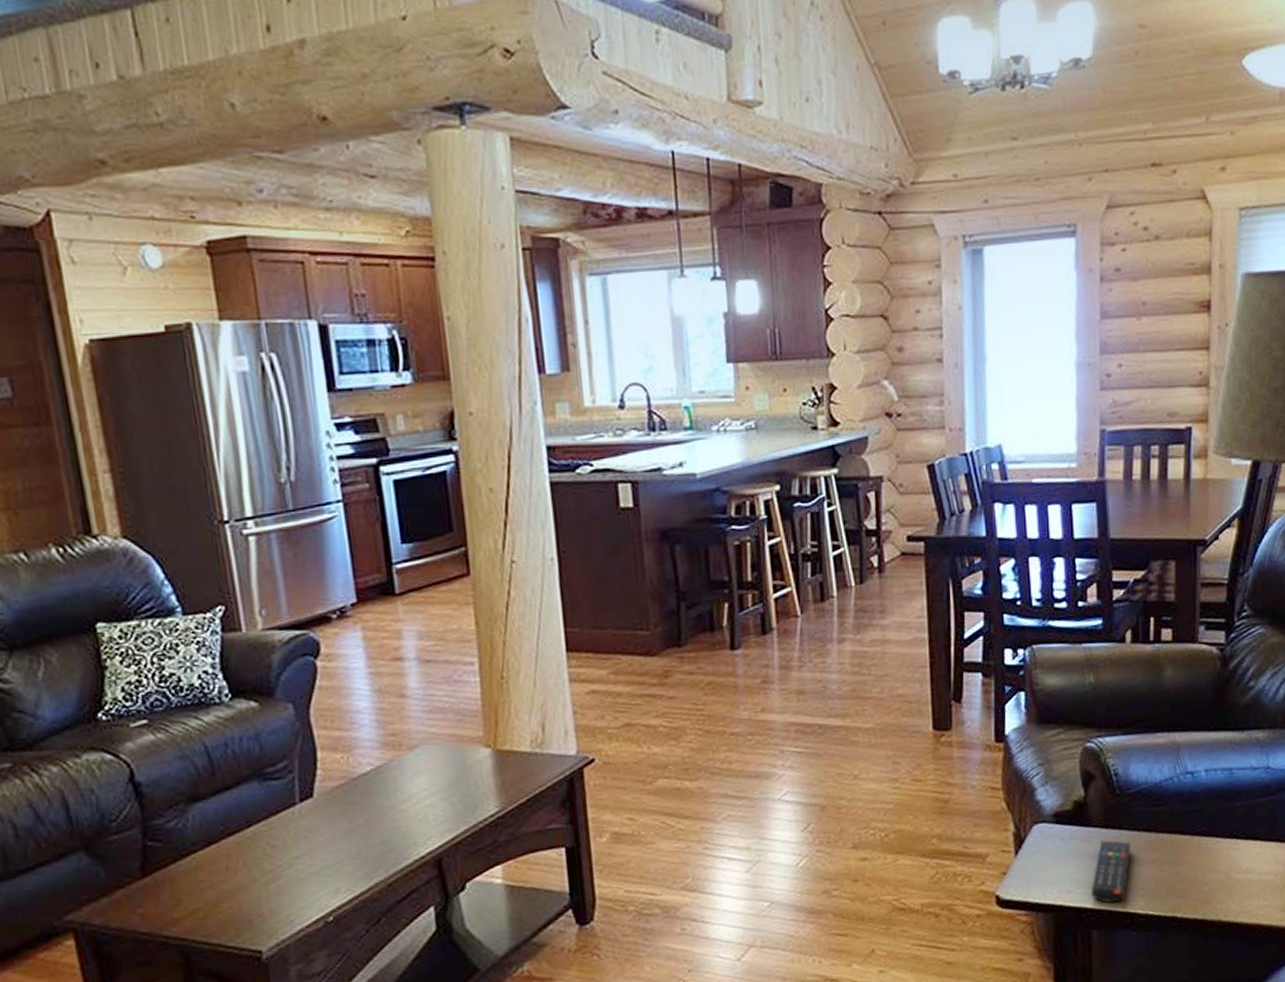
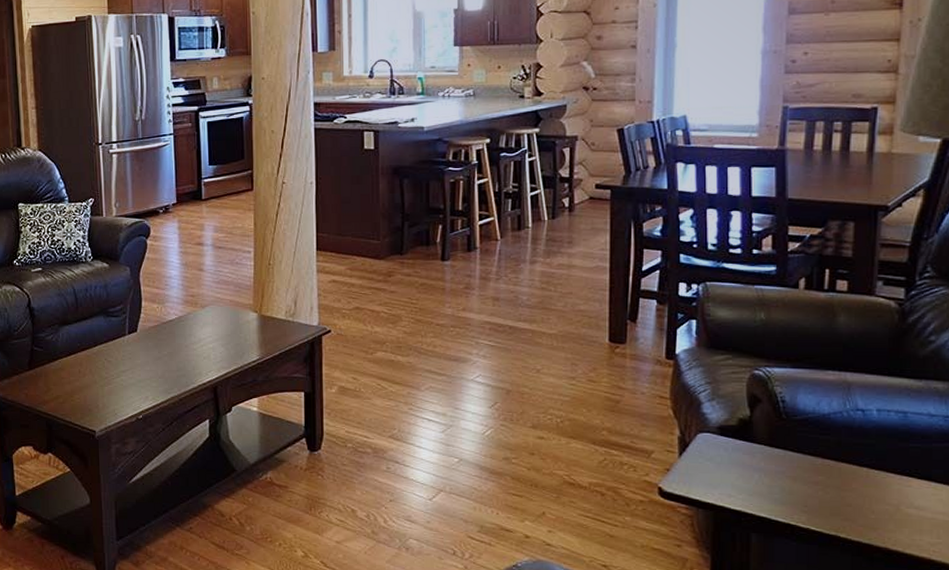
remote control: present [1090,840,1131,903] -> none [751,457,795,513]

